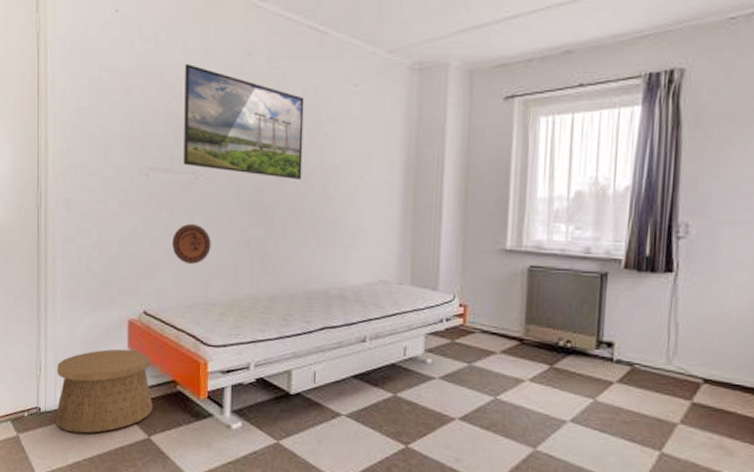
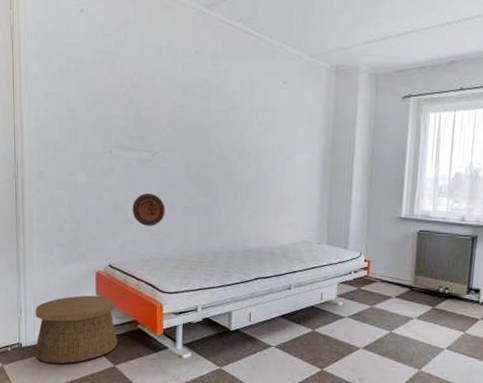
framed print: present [183,63,304,181] -> none [141,58,242,159]

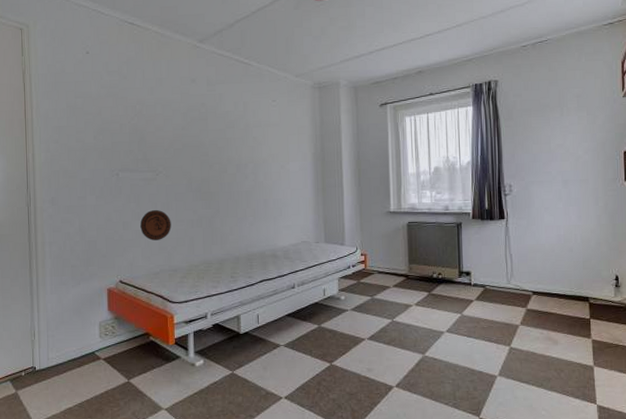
basket: present [34,295,118,364] -> none [48,312,131,384]

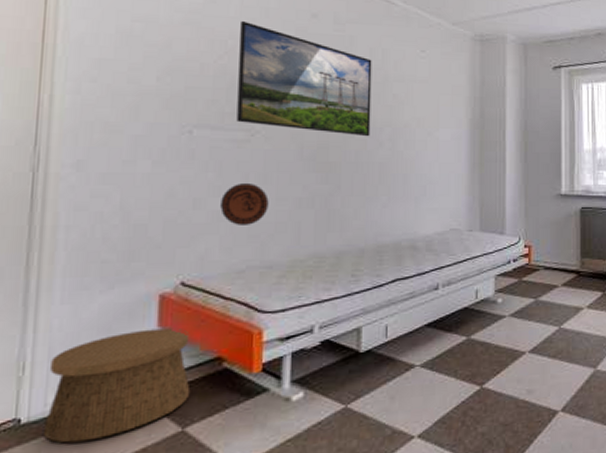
basket: none [48,312,131,384] -> present [42,328,191,444]
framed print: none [144,89,238,172] -> present [236,20,372,137]

